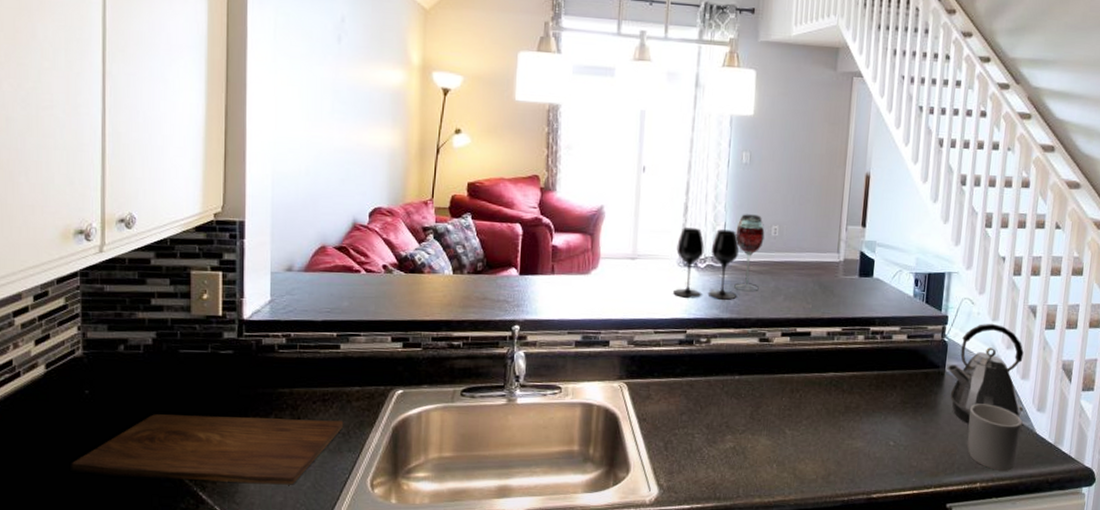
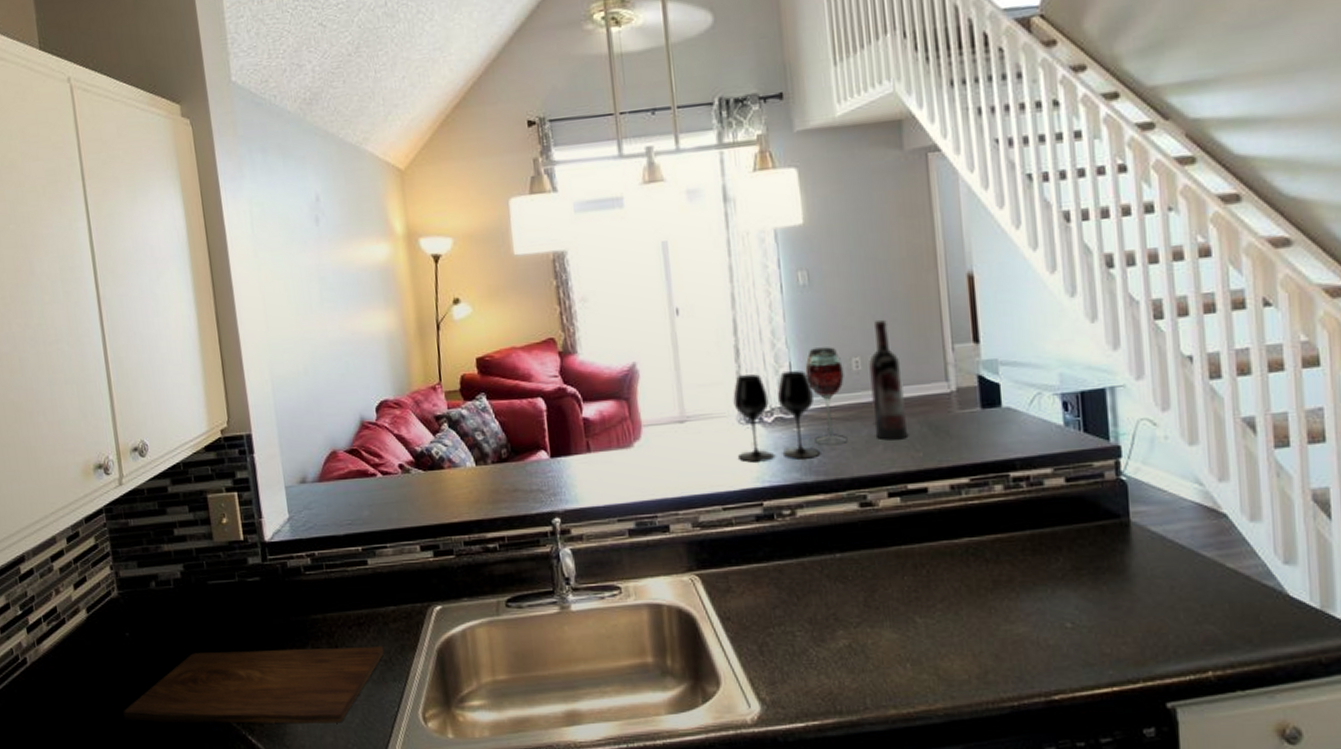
wine bottle: none [779,198,808,294] -> present [869,319,909,442]
kettle: present [947,323,1024,424] -> none [1132,448,1261,590]
mug: present [967,403,1023,471] -> none [1176,560,1266,652]

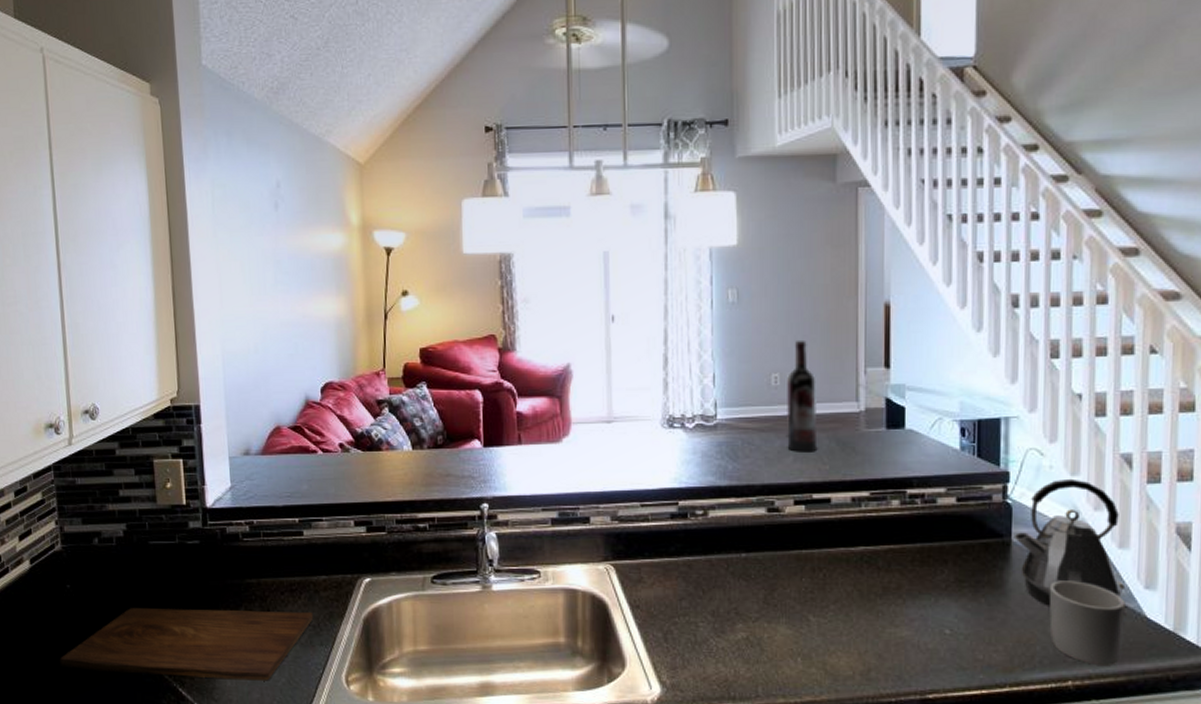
wine glass: present [733,371,820,463] -> none [658,382,734,464]
wineglass: present [805,347,848,446] -> none [728,362,763,454]
kettle: none [1132,448,1261,590] -> present [1013,478,1125,606]
mug: none [1176,560,1266,652] -> present [1048,580,1125,665]

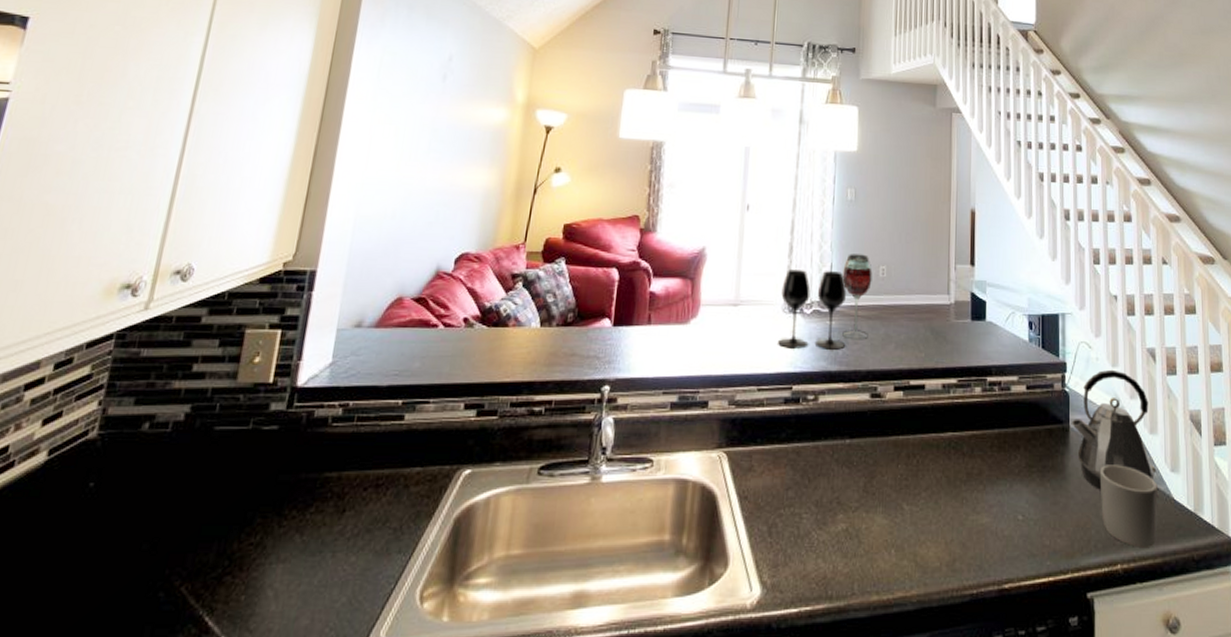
cutting board: present [59,608,314,681] -> none [48,511,398,602]
wine glass: none [658,382,734,464] -> present [778,270,847,350]
wineglass: none [728,362,763,454] -> present [842,254,873,340]
wine bottle: present [785,339,818,454] -> none [890,236,917,342]

